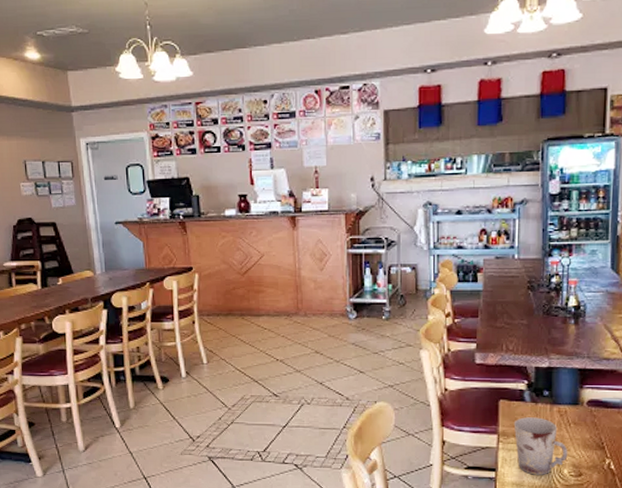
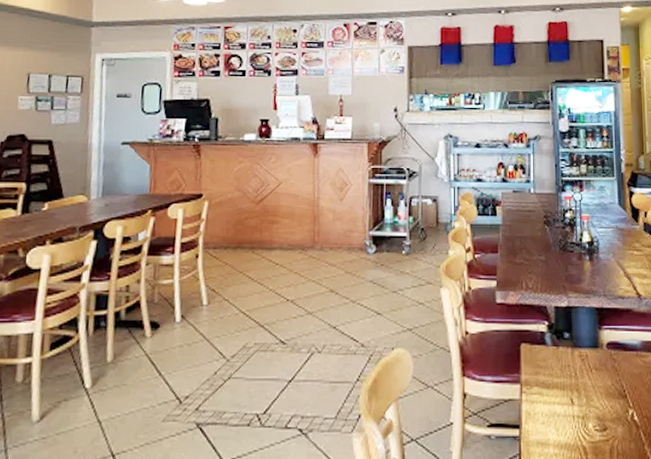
cup: present [513,417,568,475] -> none [536,363,592,431]

